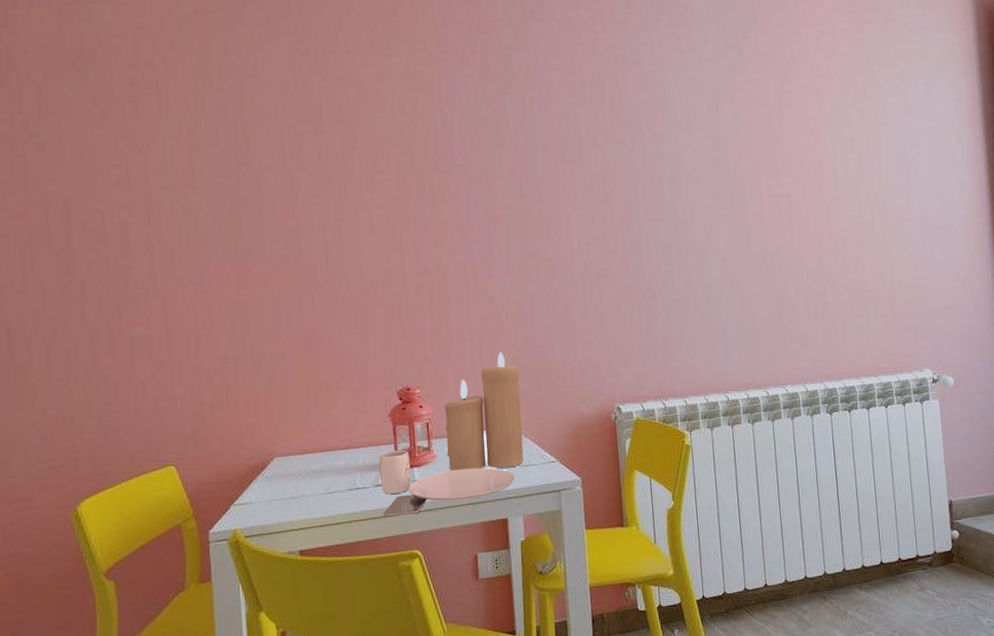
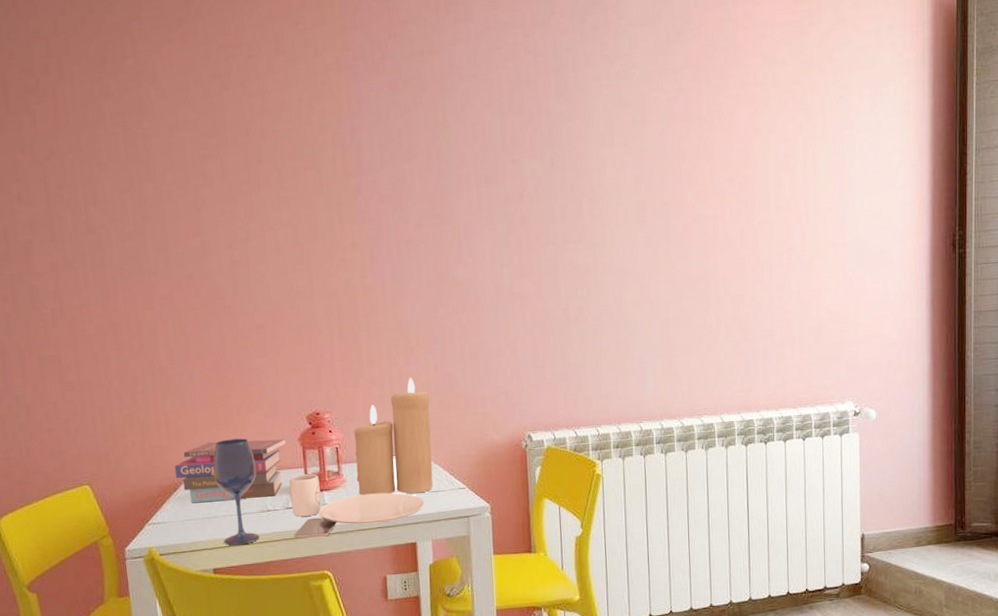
books: none [262,415,377,483] -> present [174,438,286,504]
wineglass: none [302,415,348,526] -> present [213,438,260,546]

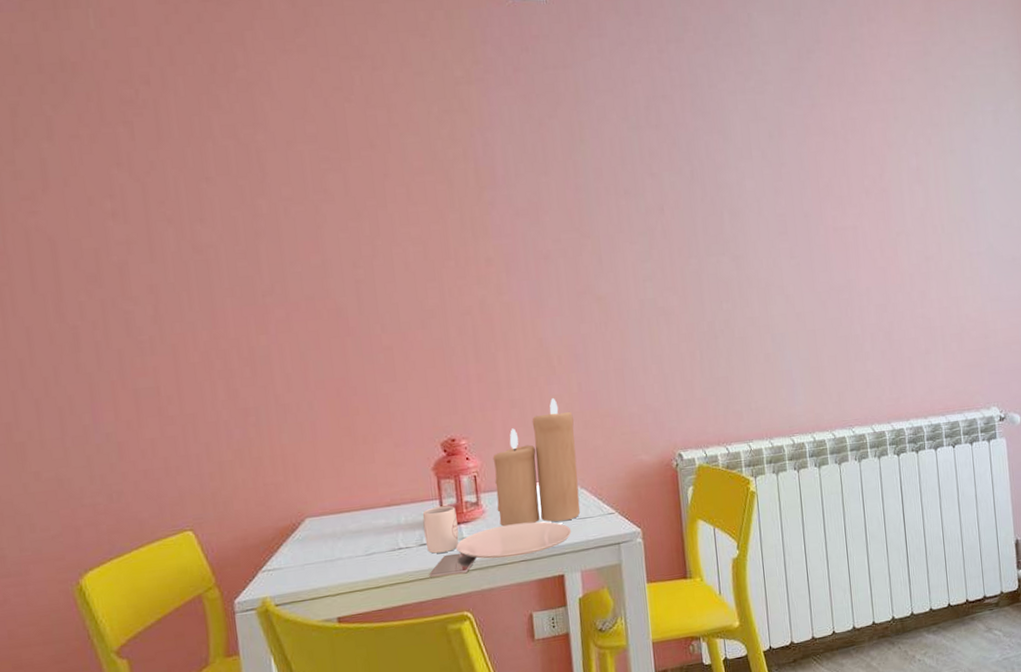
books: present [174,438,286,504] -> none [292,468,419,545]
wineglass: present [213,438,260,546] -> none [336,470,390,590]

